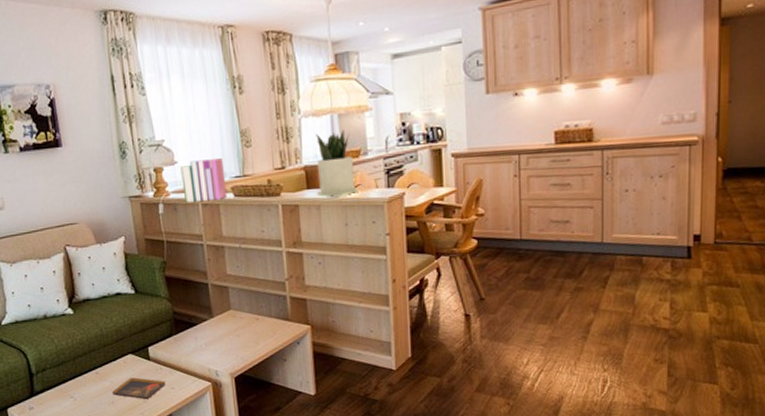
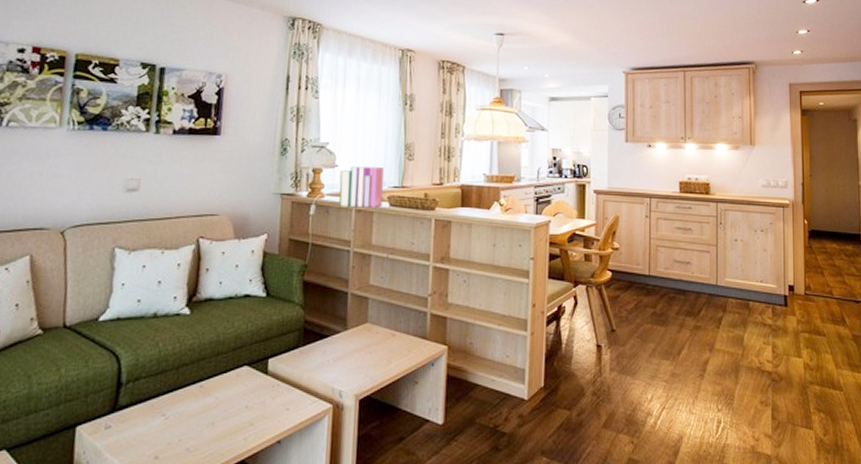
decorative tray: present [112,377,166,399] -> none [215,394,281,421]
planter: present [316,130,360,197] -> none [470,156,510,217]

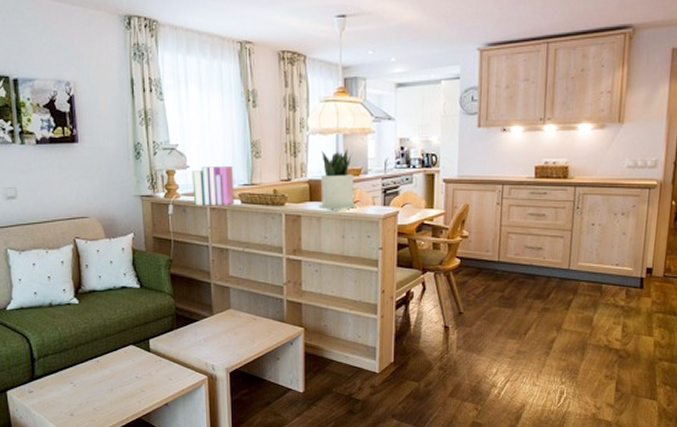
planter: none [470,156,510,217] -> present [319,149,358,210]

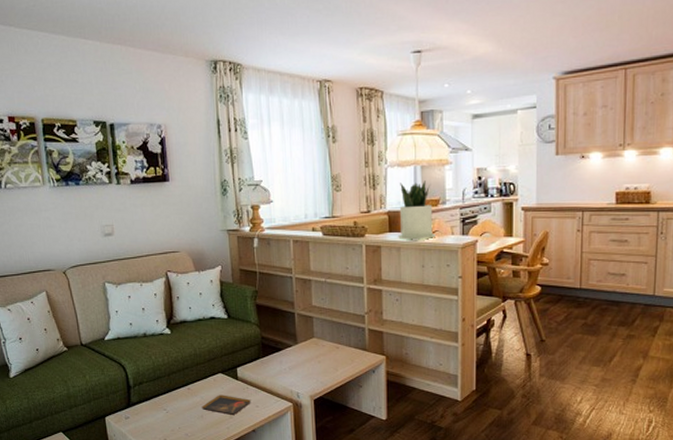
decorative tray: none [112,367,164,388] -> present [202,395,251,415]
books: present [192,166,235,206] -> none [275,200,317,239]

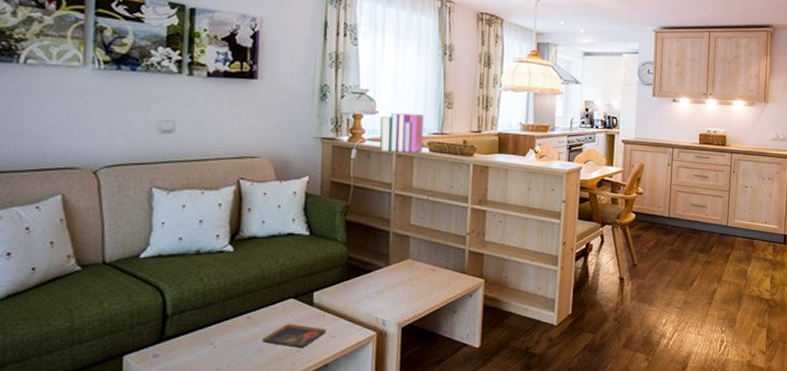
books: none [275,200,317,239] -> present [379,113,424,154]
planter: present [398,181,437,240] -> none [507,107,544,164]

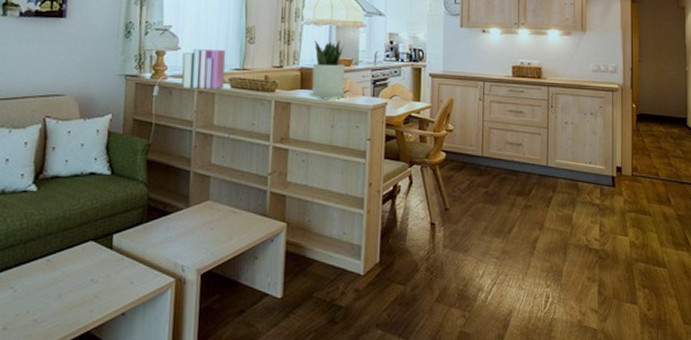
decorative tray: present [262,324,326,348] -> none [61,268,125,294]
planter: none [507,107,544,164] -> present [309,40,348,99]

